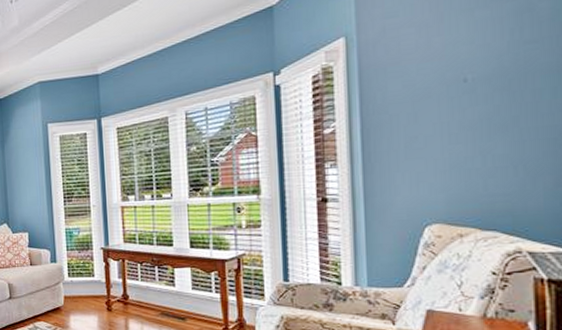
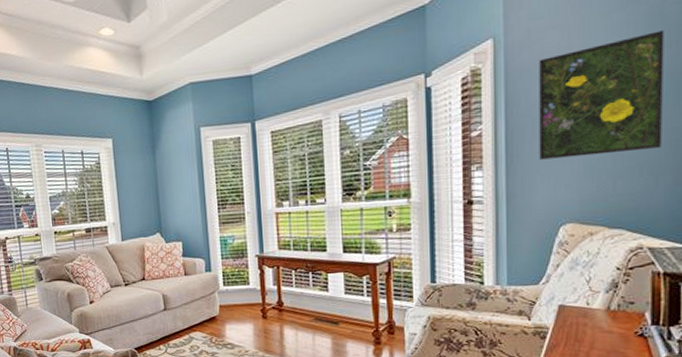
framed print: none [396,26,538,158] -> present [539,30,664,160]

